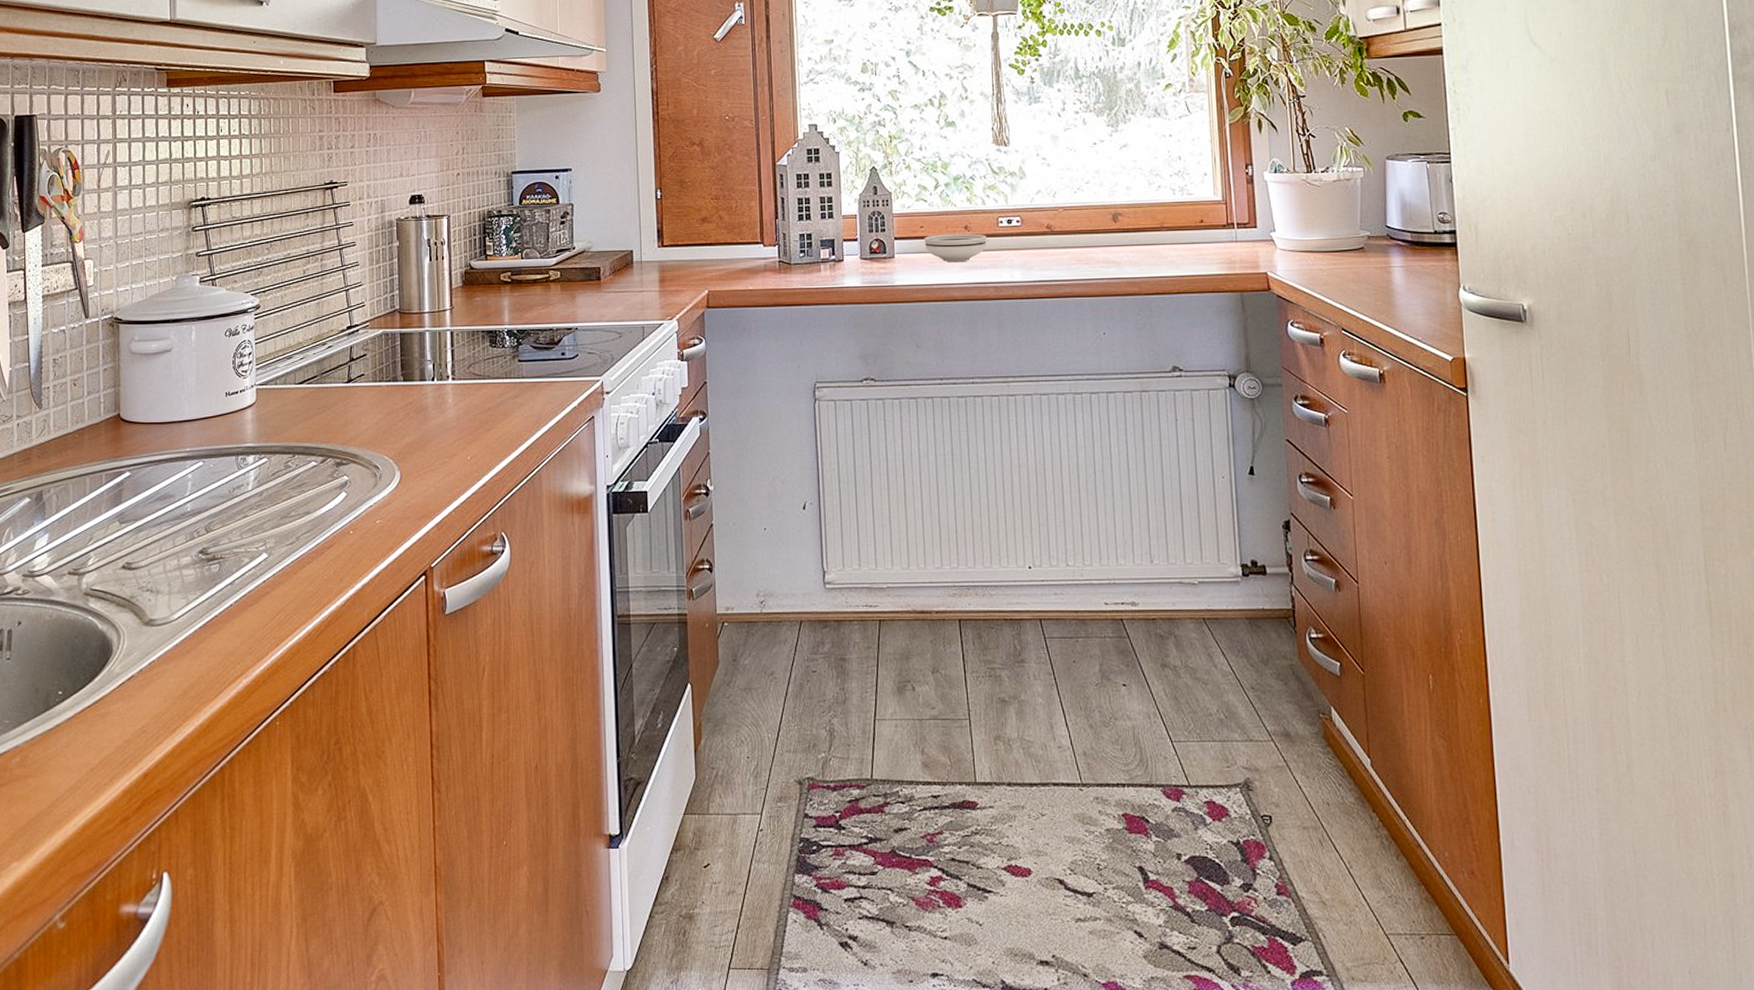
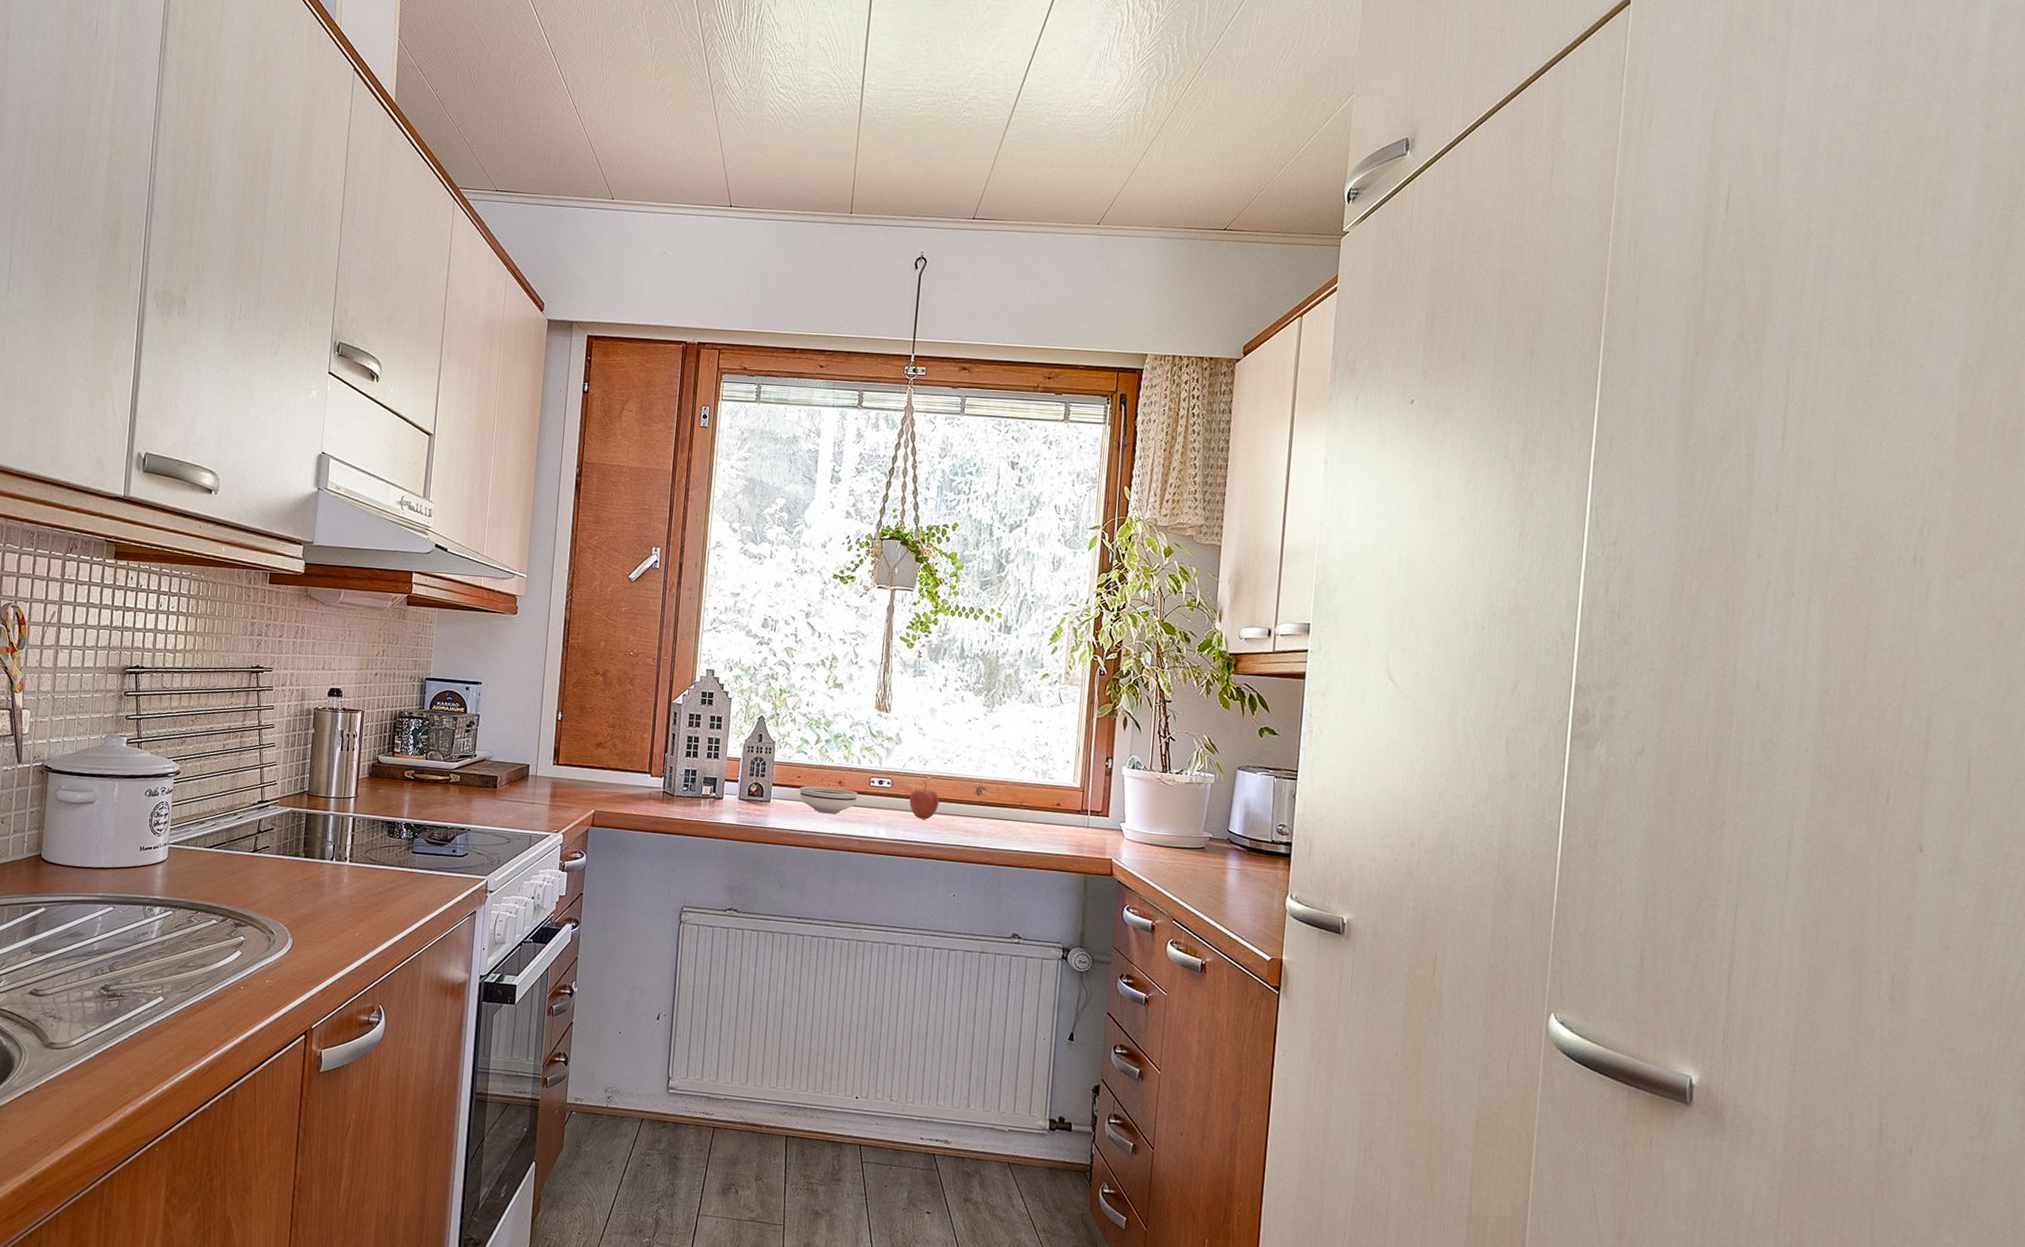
fruit: none [1042,216,1075,256] -> present [909,782,940,820]

